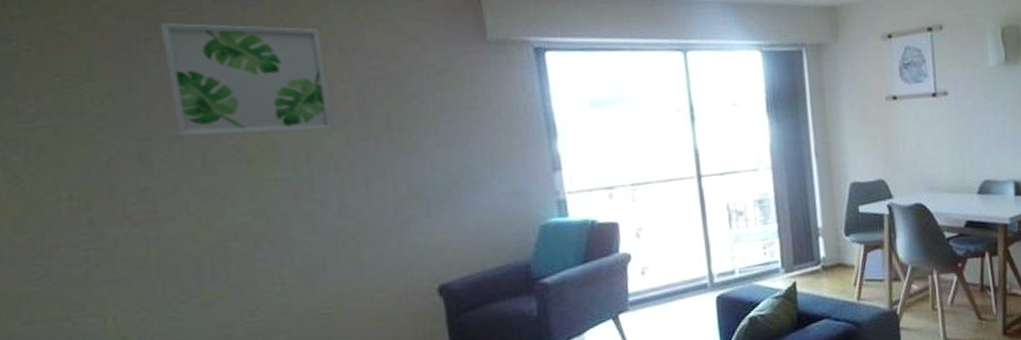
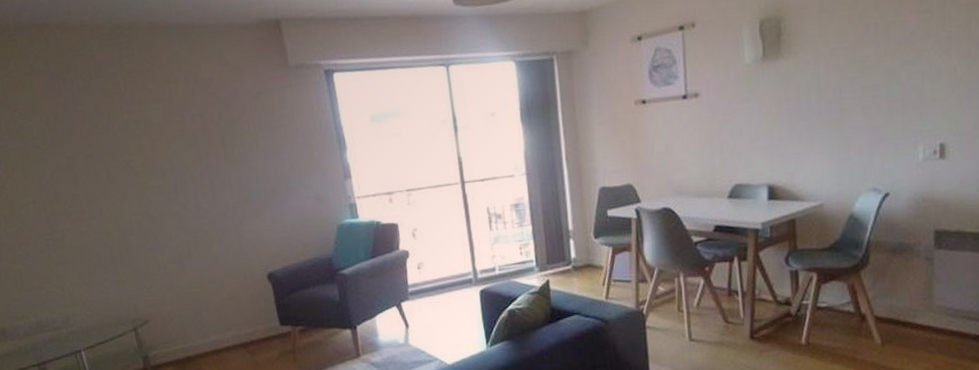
wall art: present [160,23,335,136] -> none [70,64,188,155]

